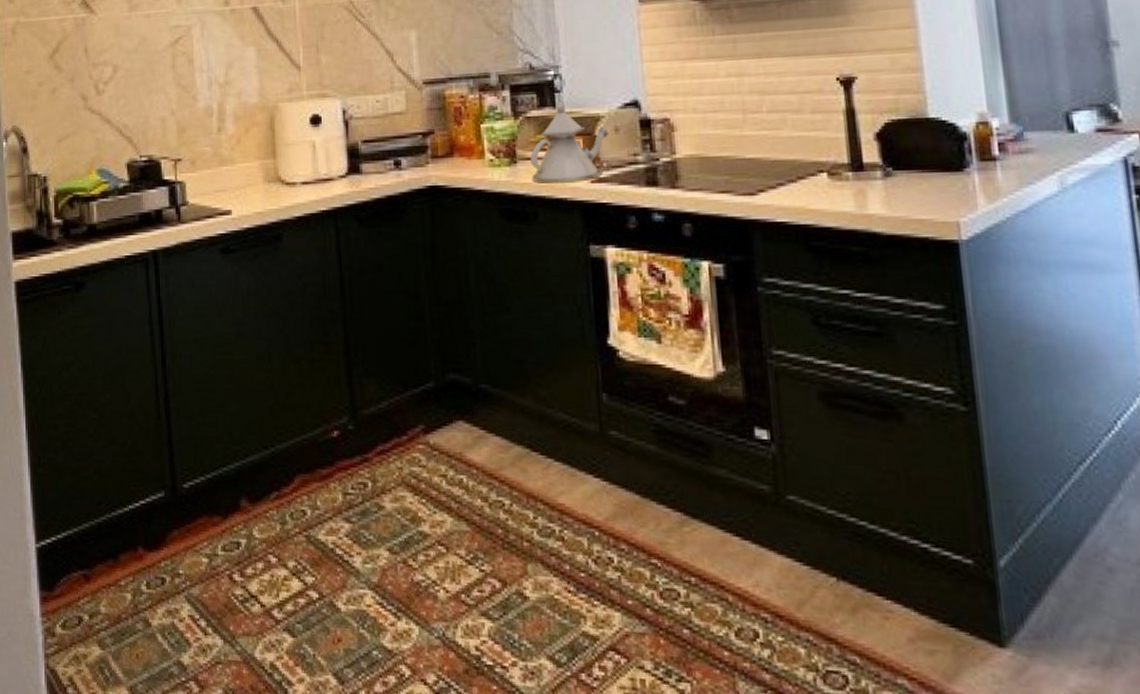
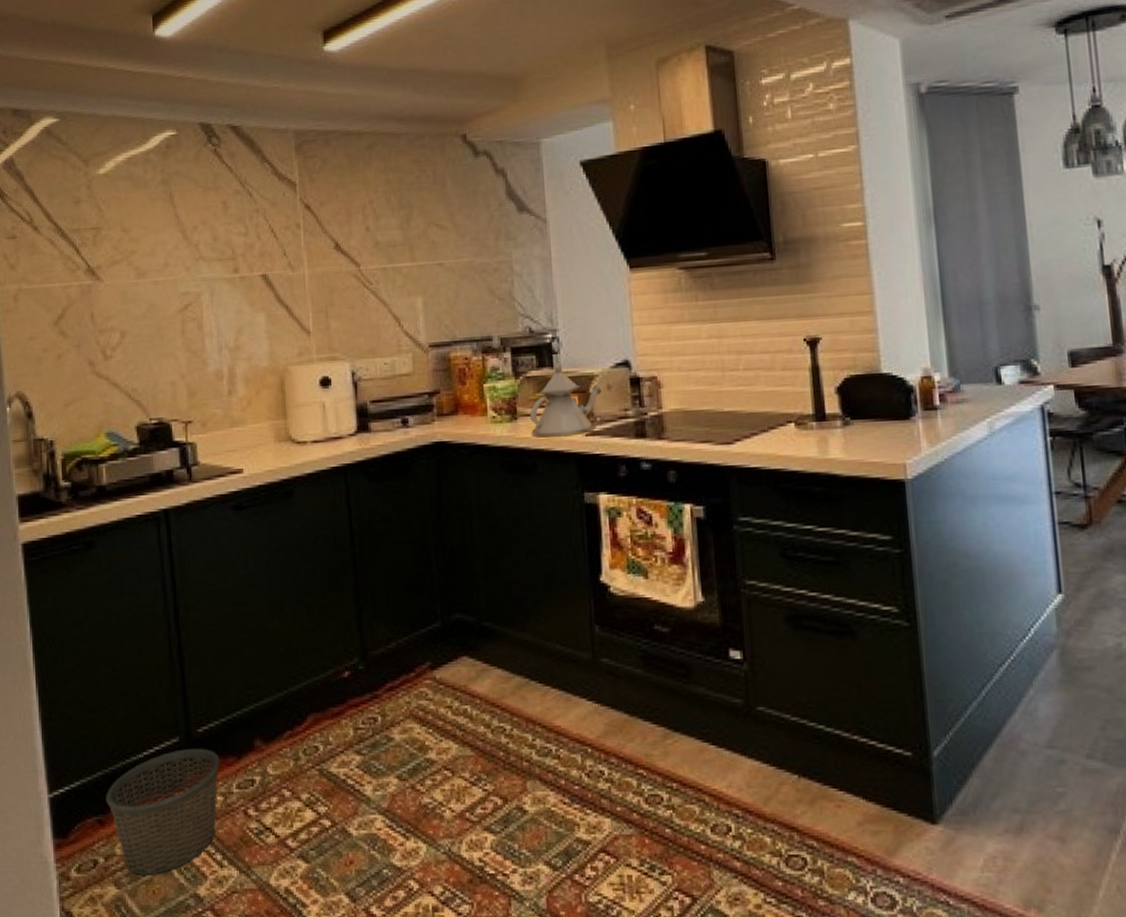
basket: none [91,504,206,638] -> present [106,748,221,875]

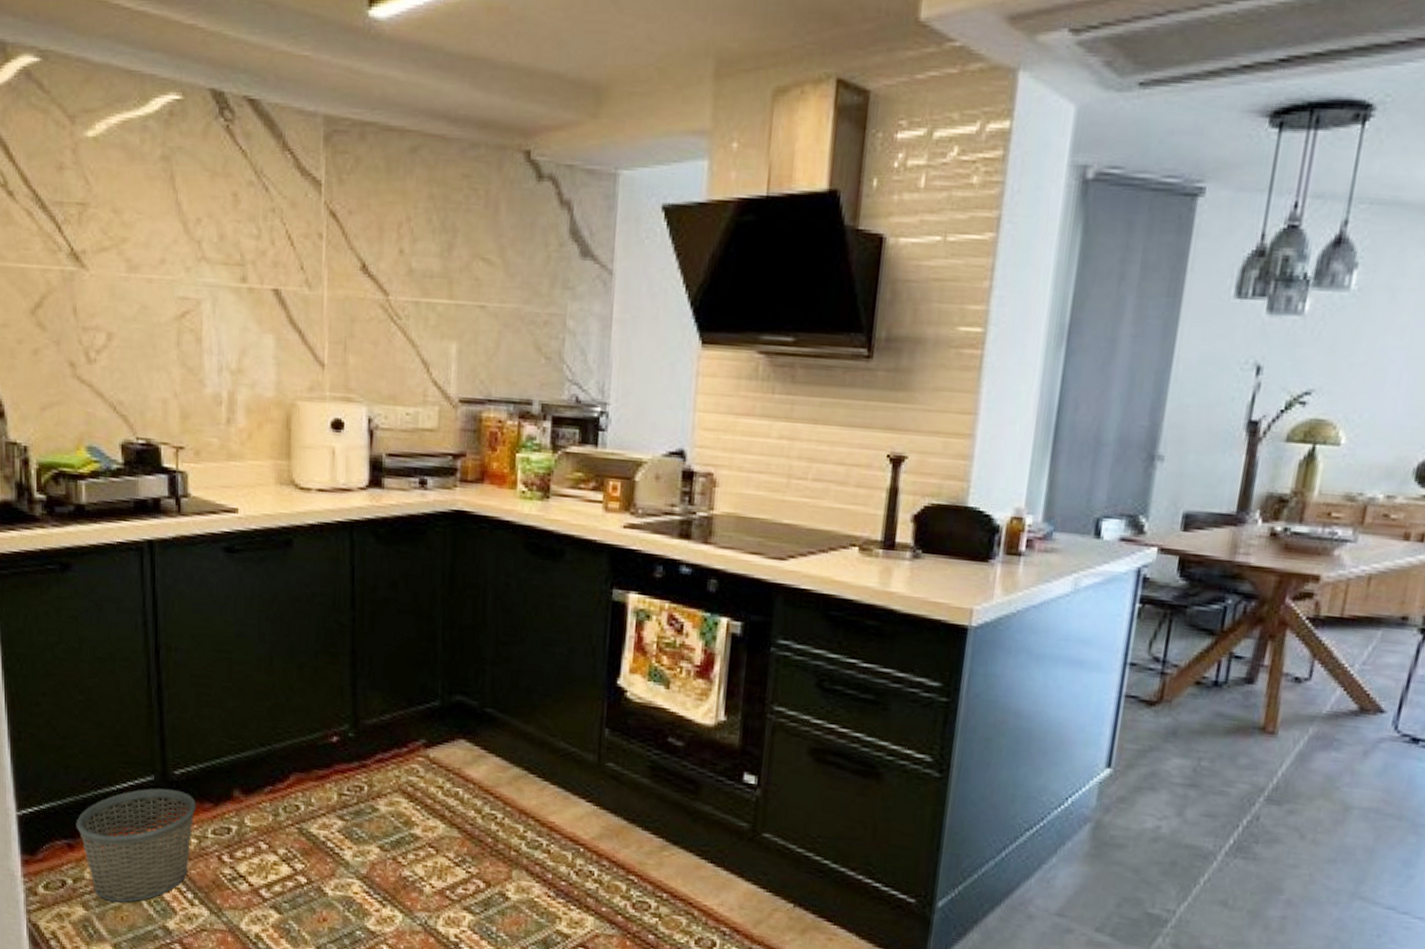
teapot: present [530,362,602,439] -> none [564,441,648,526]

